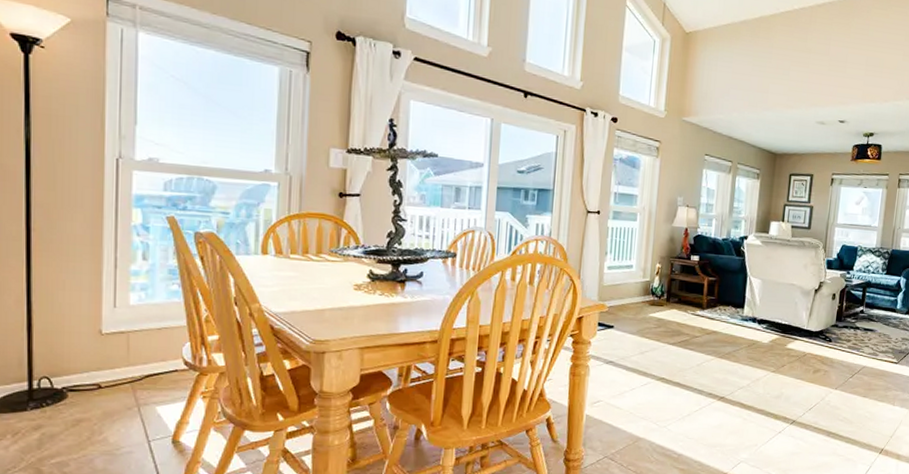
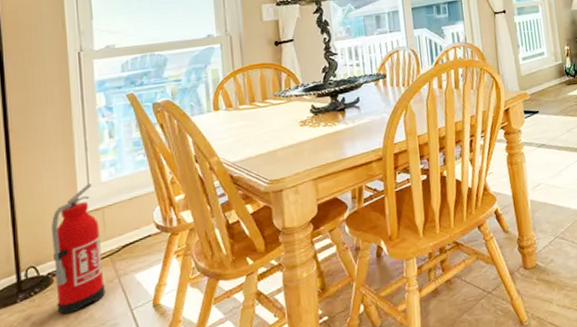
fire extinguisher: none [69,304,123,432] -> present [51,183,105,315]

